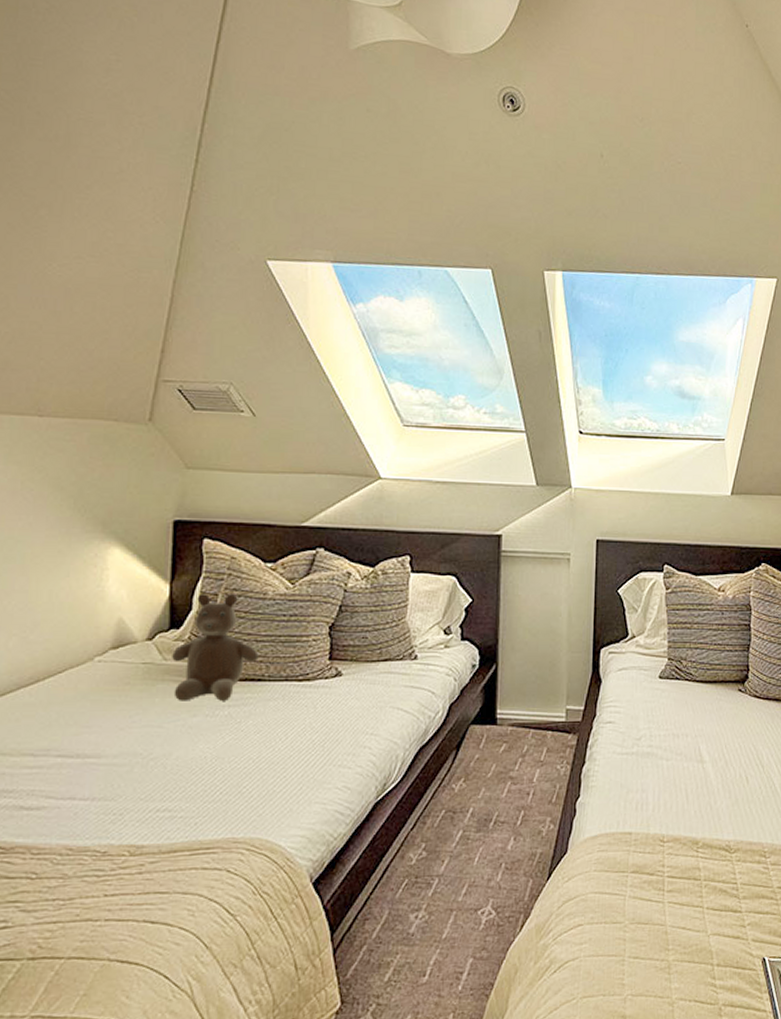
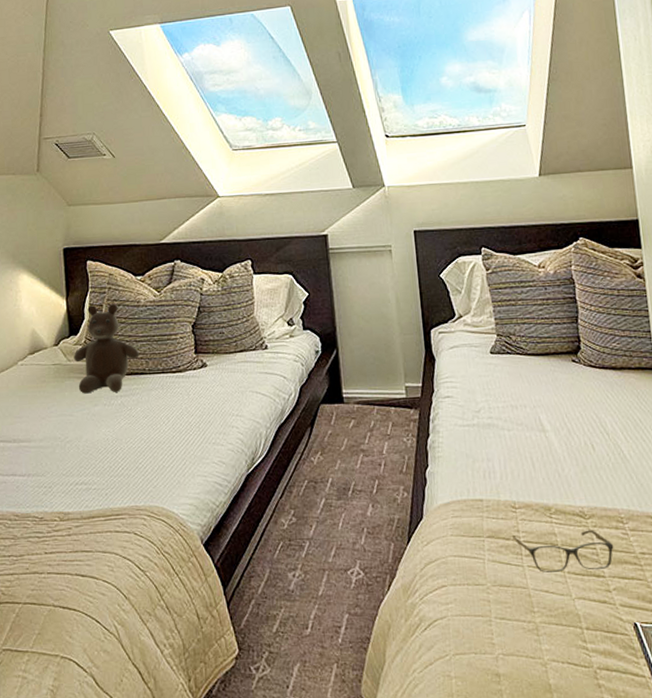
eyeglasses: none [657,864,754,910] -> present [512,529,614,574]

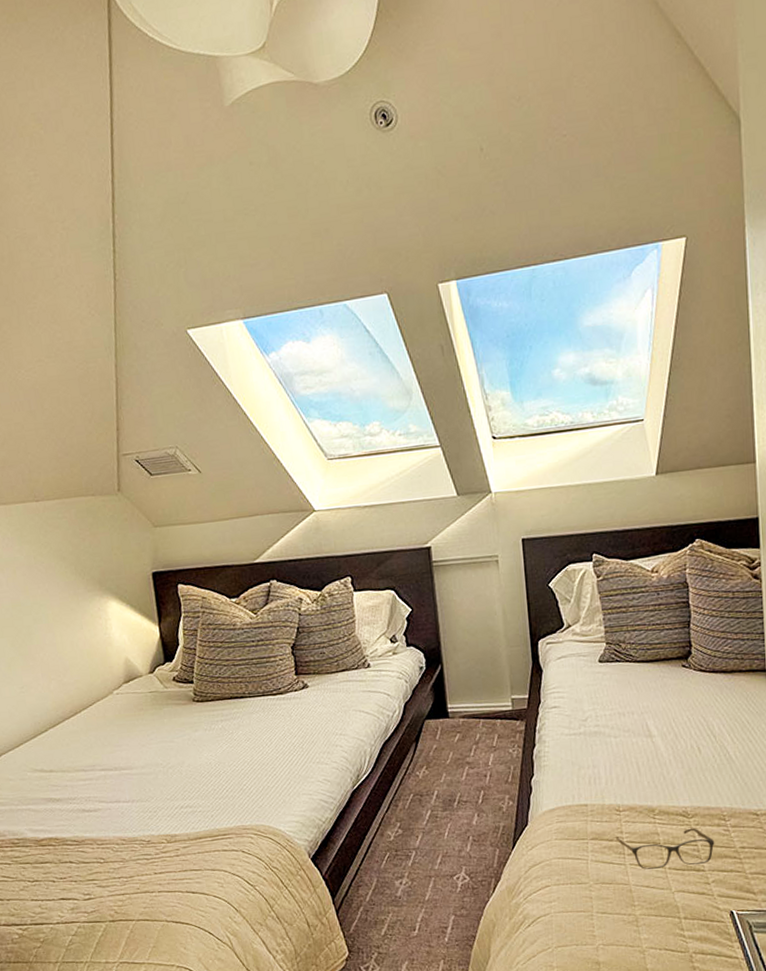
teddy bear: present [74,304,139,394] -> none [170,628,238,720]

